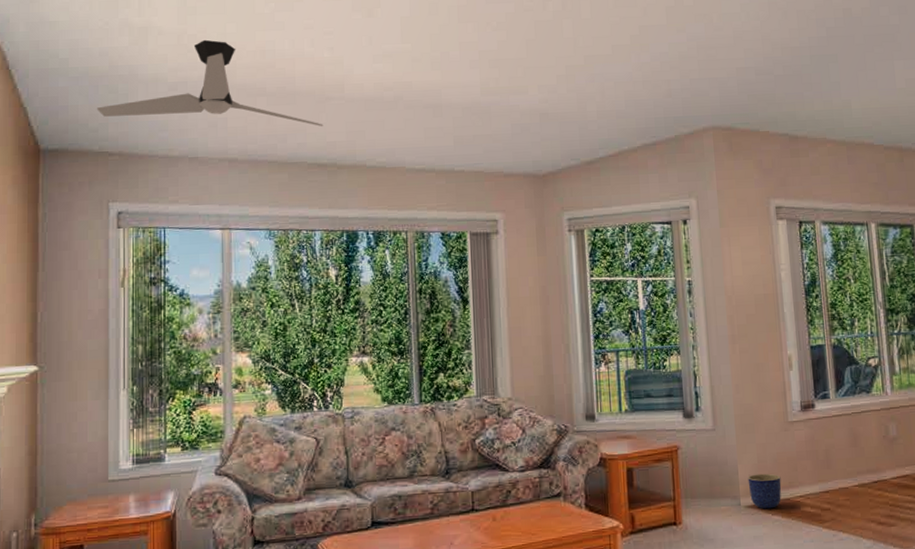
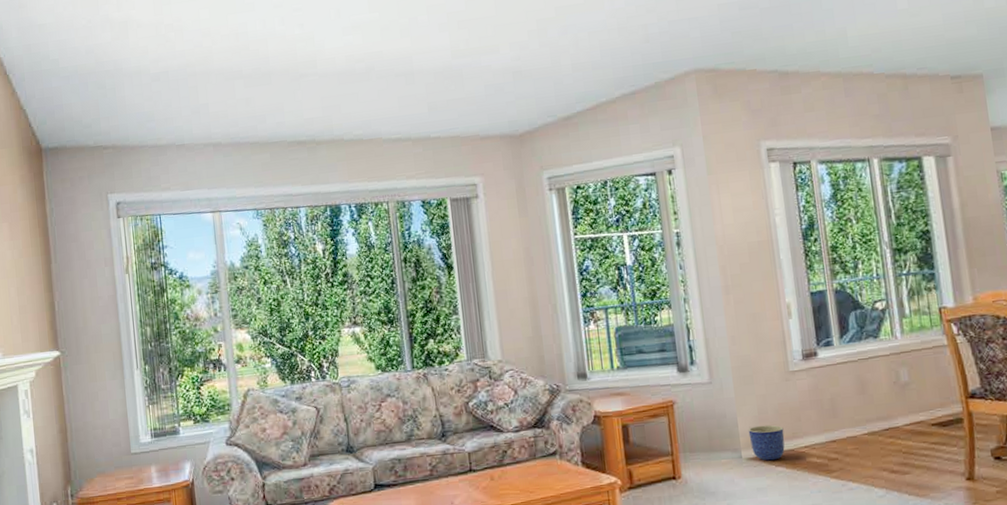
ceiling fan: present [96,39,324,126] -> none [88,28,300,112]

